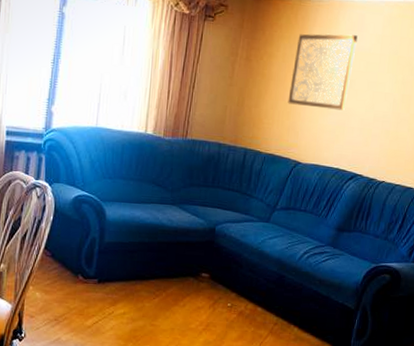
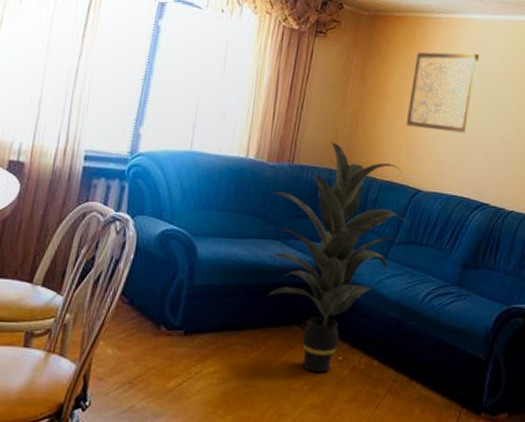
indoor plant: none [166,119,289,316] -> present [267,142,408,373]

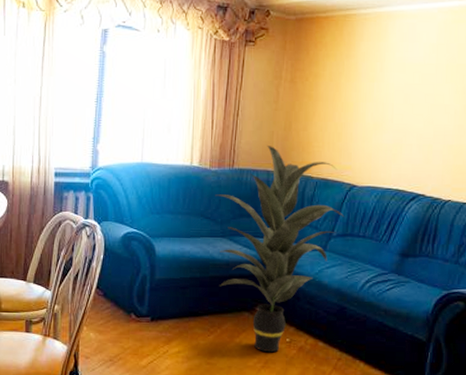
wall art: present [406,52,479,134] -> none [338,46,410,127]

